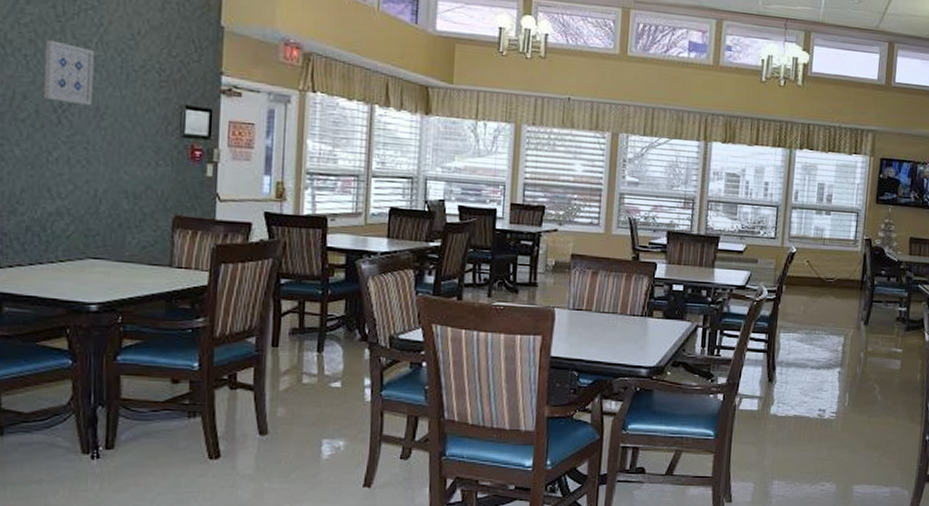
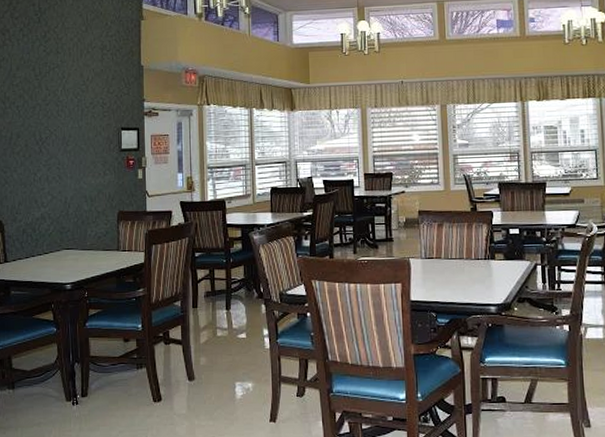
wall art: present [43,40,94,106] -> none [29,93,60,137]

